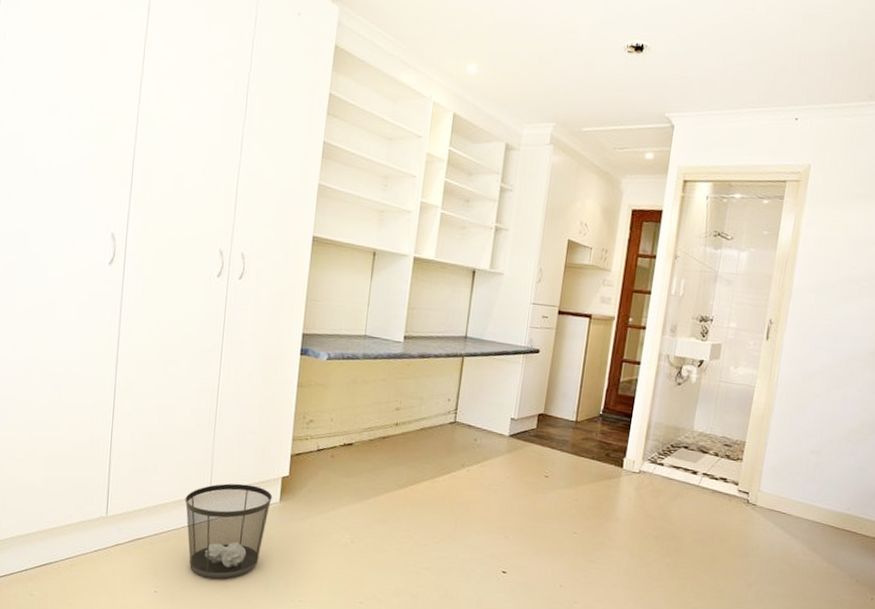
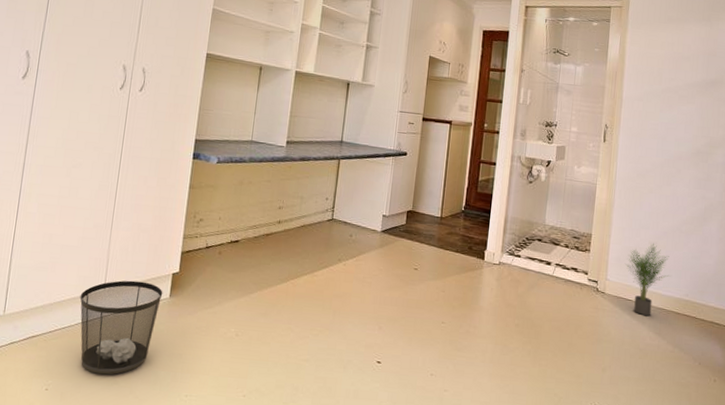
potted plant: none [781,452,833,531] -> present [625,243,669,317]

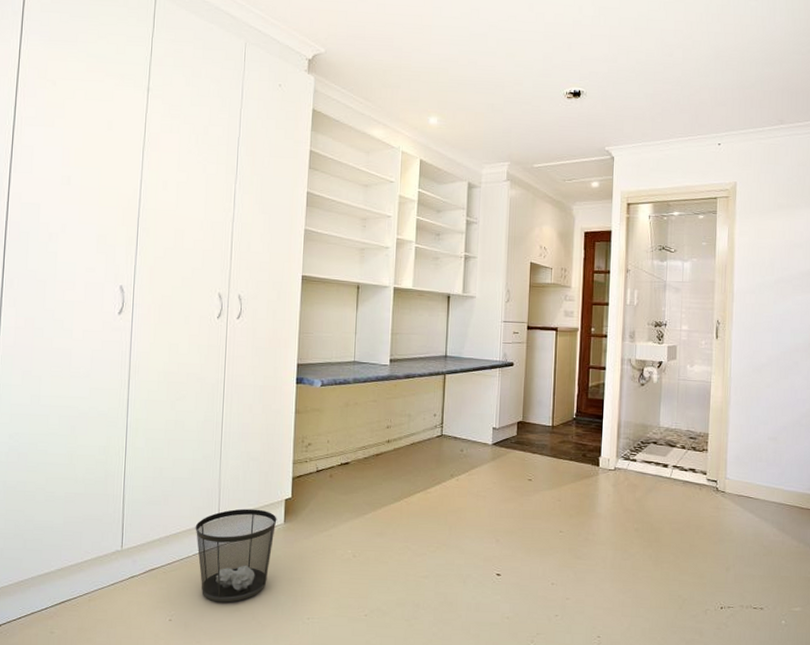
potted plant: present [625,243,669,317] -> none [745,438,791,513]

